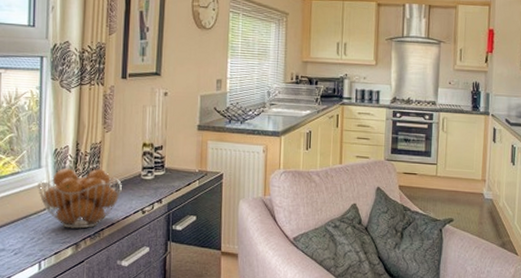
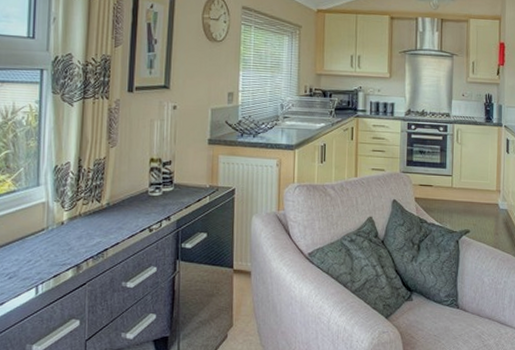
fruit basket: present [38,168,122,229] -> none [36,185,128,249]

